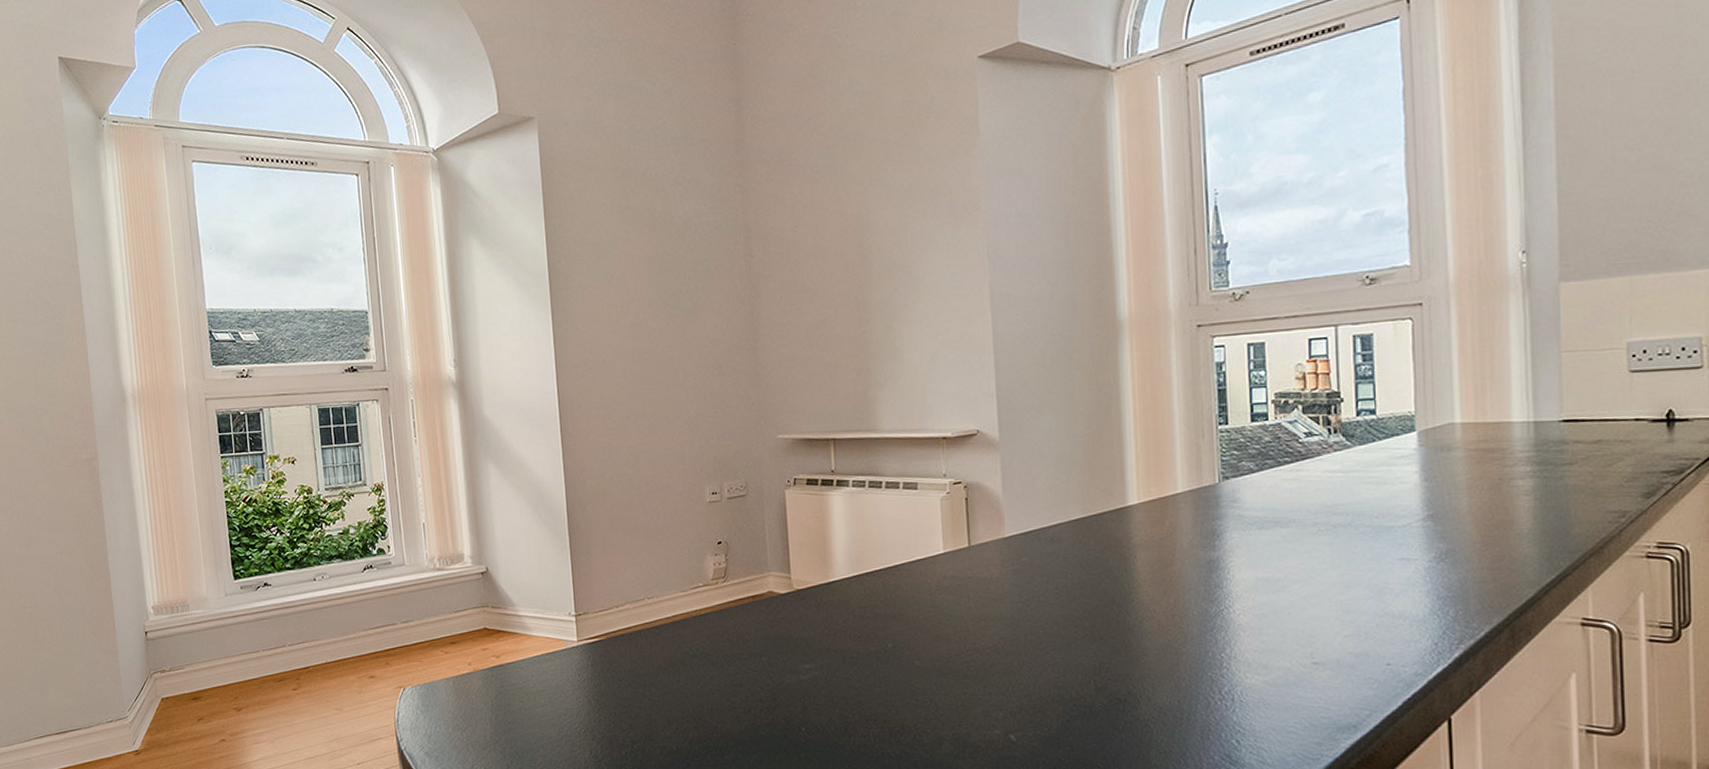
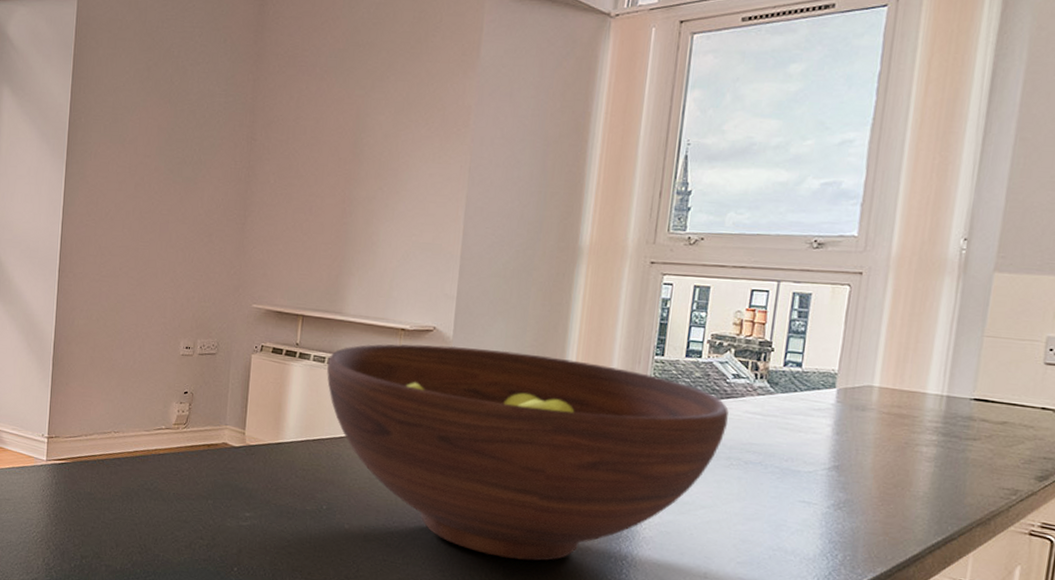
fruit bowl: none [869,443,1308,671] -> present [327,344,729,561]

